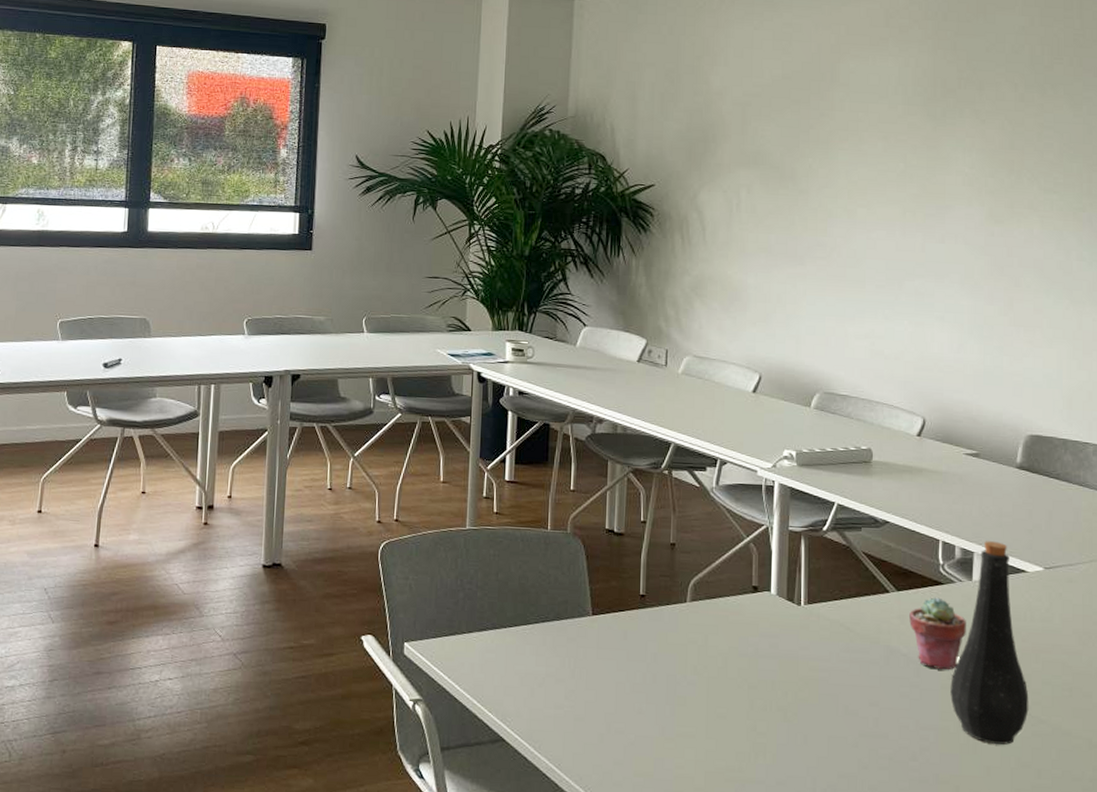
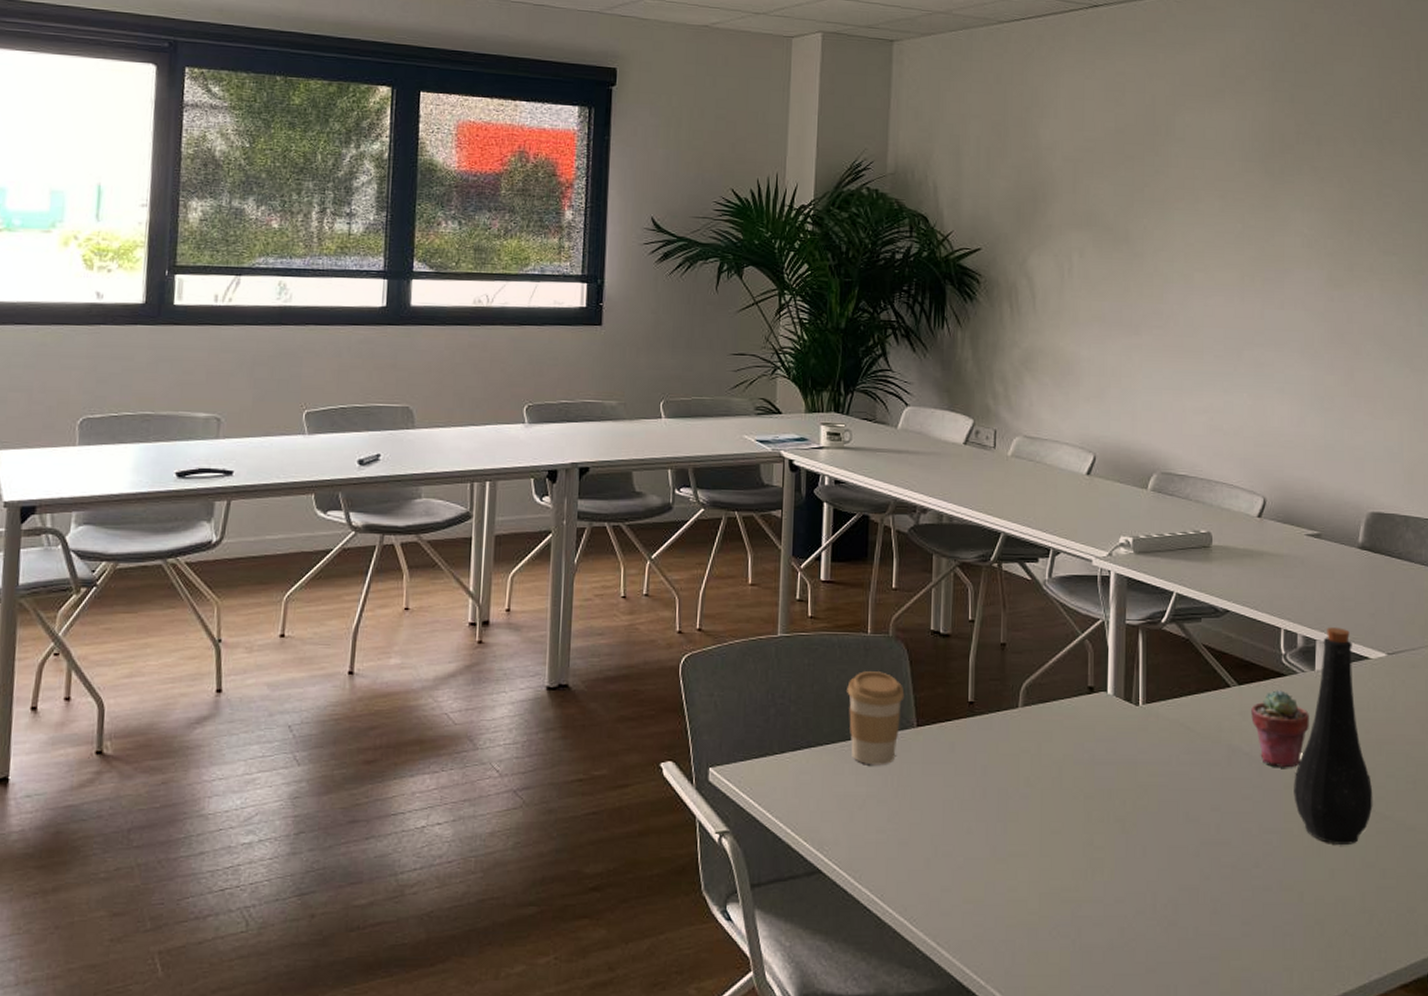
coffee cup: none [528,563,581,648] -> present [847,671,905,765]

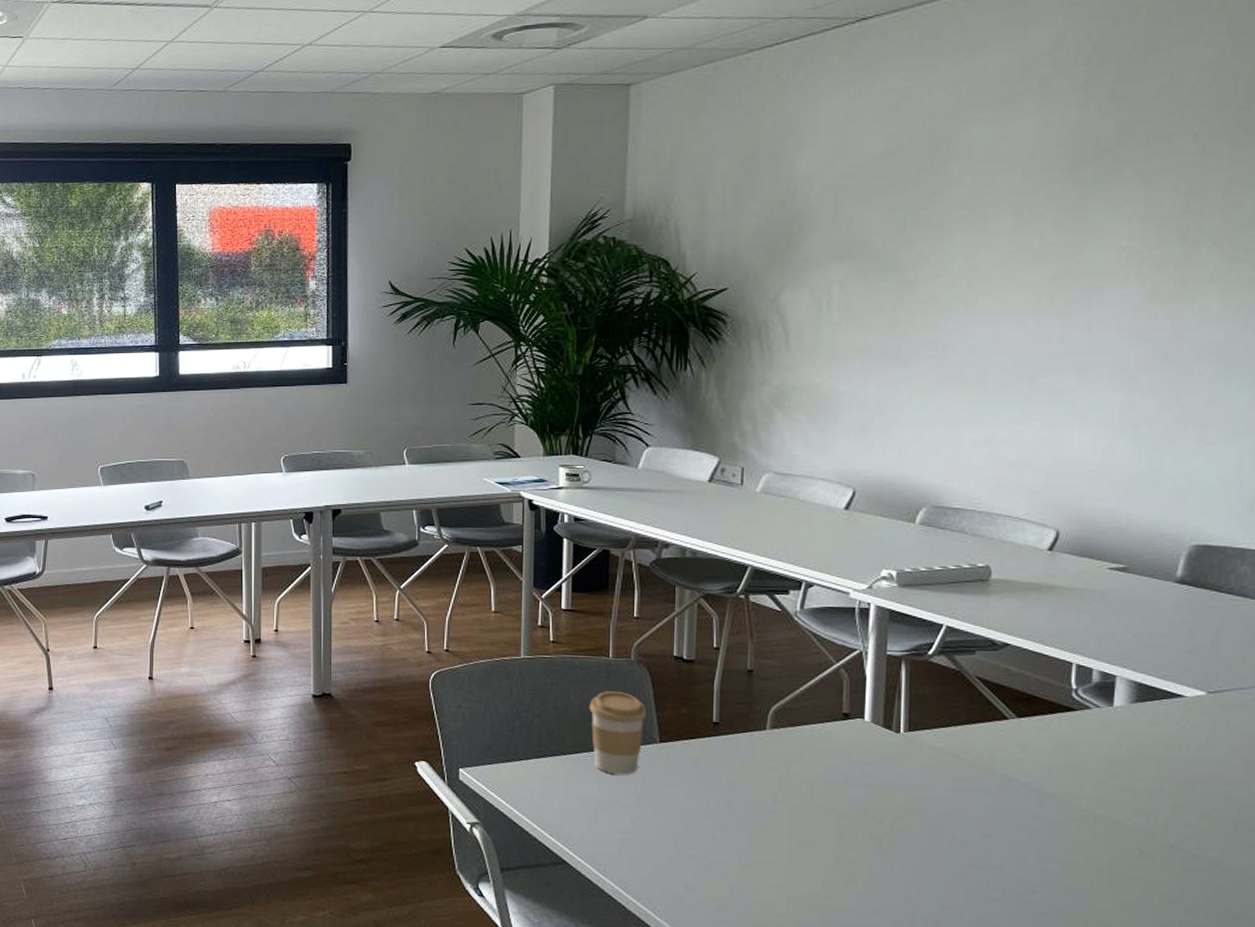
potted succulent: present [1251,690,1309,767] -> none [1032,724,1104,800]
bottle: present [1294,627,1373,844] -> none [1080,663,1181,880]

